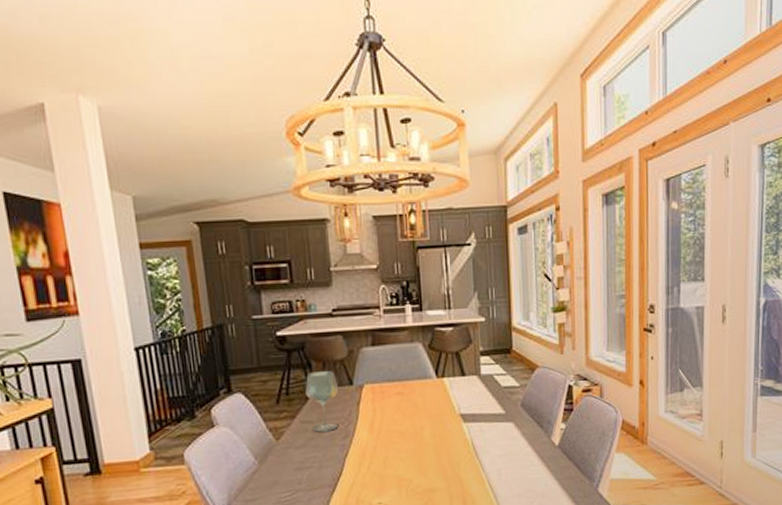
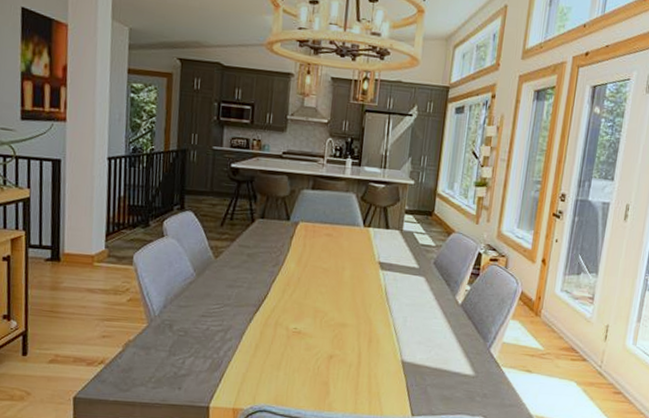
wine glass: present [305,370,339,432] -> none [247,203,277,258]

